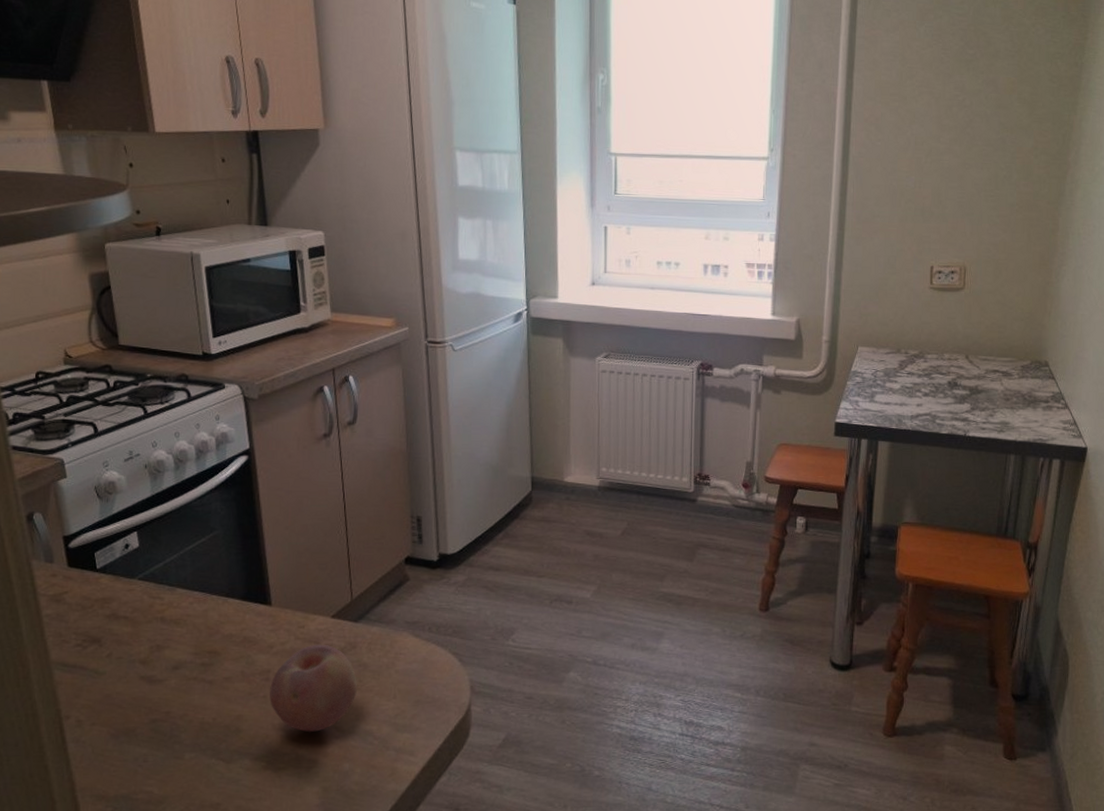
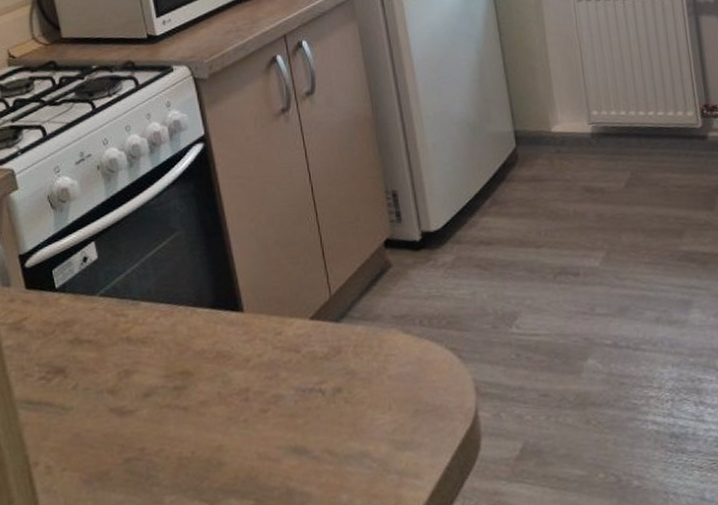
fruit: present [270,644,357,732] -> none [250,352,347,460]

